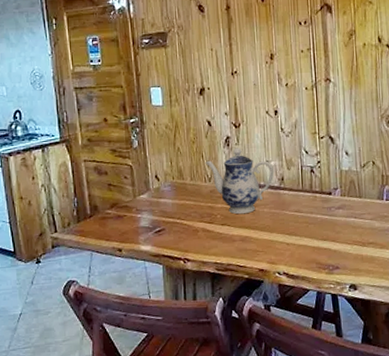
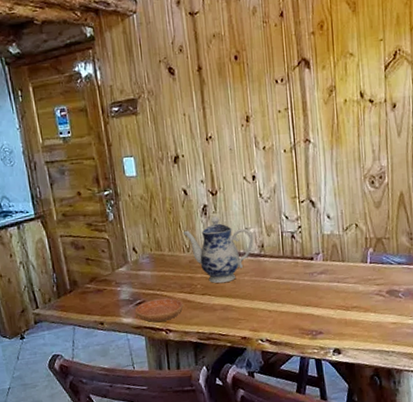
saucer: none [154,226,203,251] -> present [135,297,184,322]

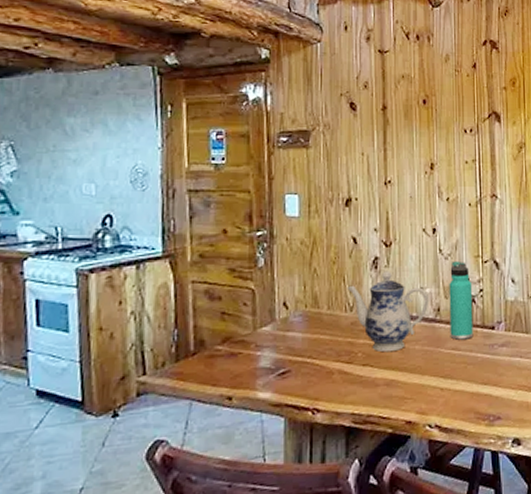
saucer: present [135,297,184,322] -> none [275,367,338,399]
thermos bottle: none [270,202,295,271] -> present [449,260,474,340]

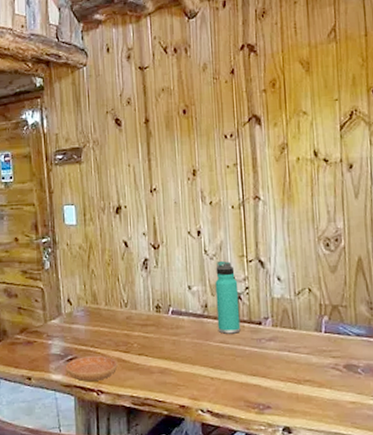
saucer: none [275,367,338,399] -> present [65,355,118,381]
teapot: present [346,271,430,353] -> none [121,271,197,344]

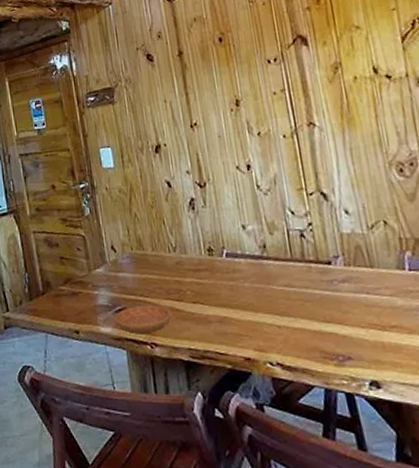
thermos bottle: present [215,260,241,334] -> none [271,195,308,277]

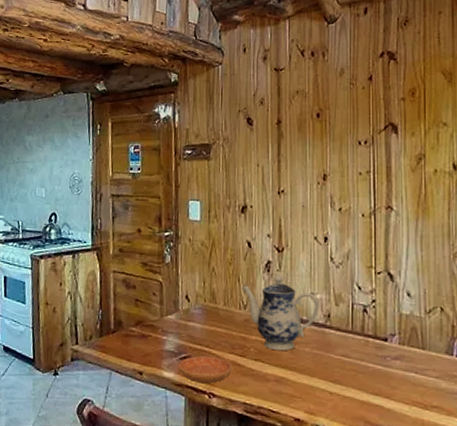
teapot: none [167,211,253,290] -> present [241,274,320,351]

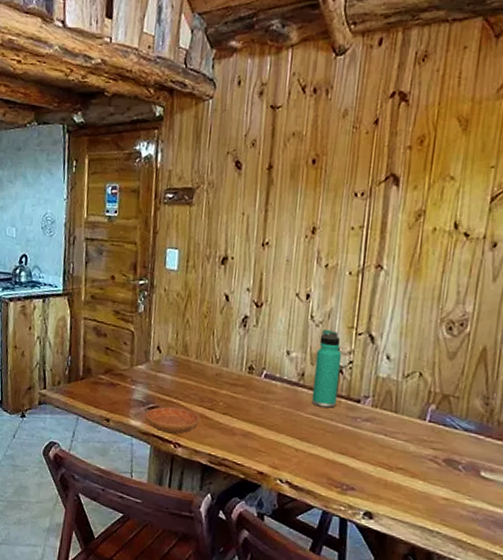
teapot: present [241,274,320,351] -> none [215,330,295,407]
thermos bottle: none [340,269,365,348] -> present [311,329,342,408]

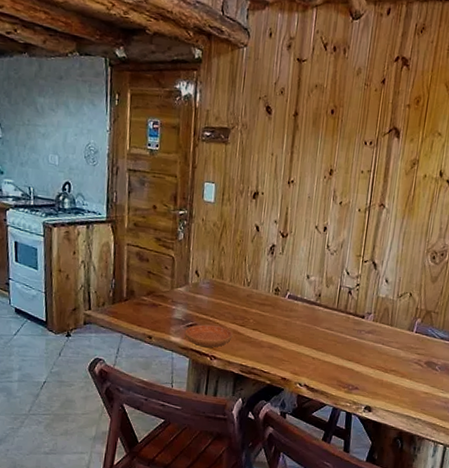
thermos bottle: present [311,329,342,408] -> none [326,257,351,323]

